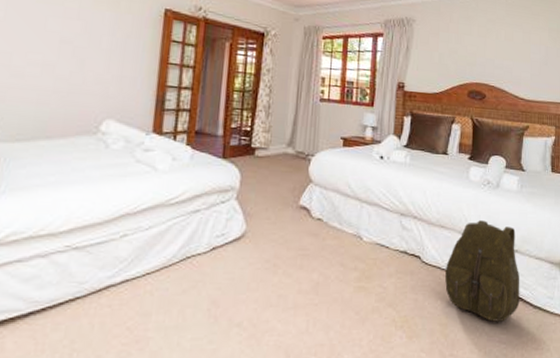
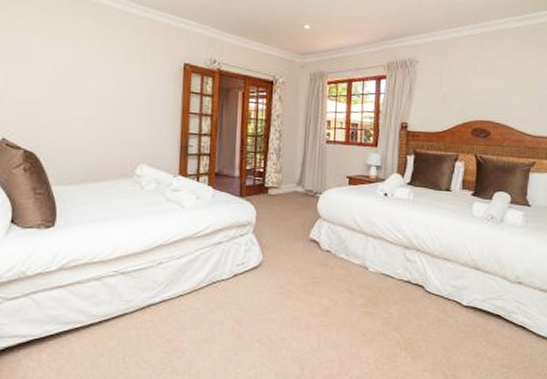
backpack: present [445,220,520,322] -> none [448,253,524,348]

